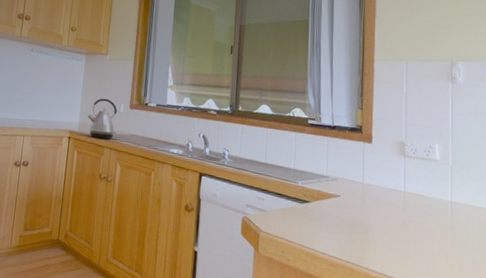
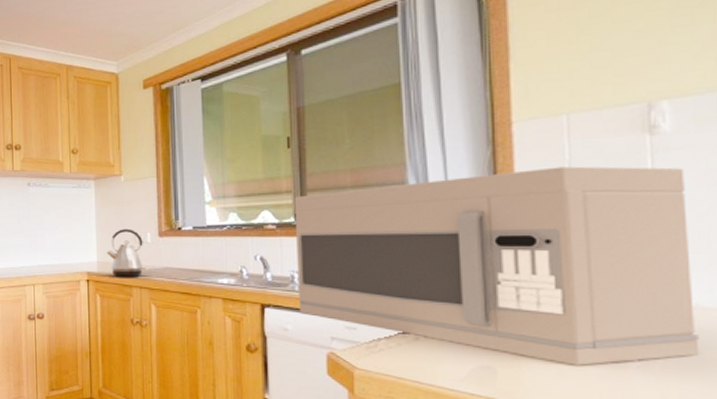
microwave: none [226,91,472,242] -> present [294,166,700,366]

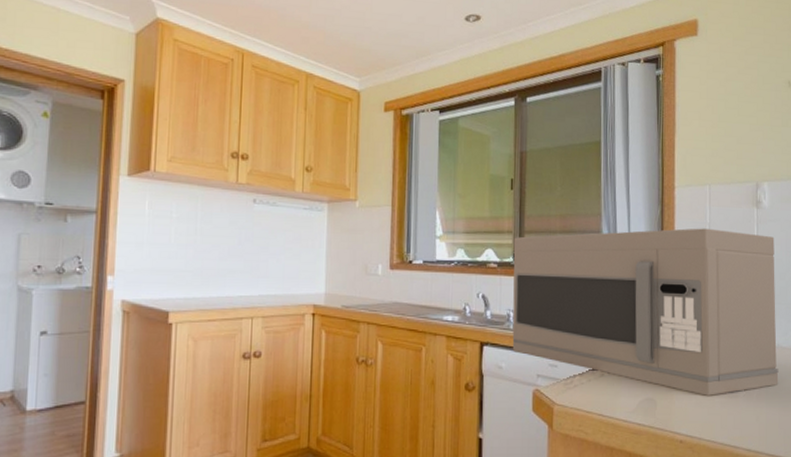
kettle: present [106,228,147,278] -> none [335,258,376,313]

